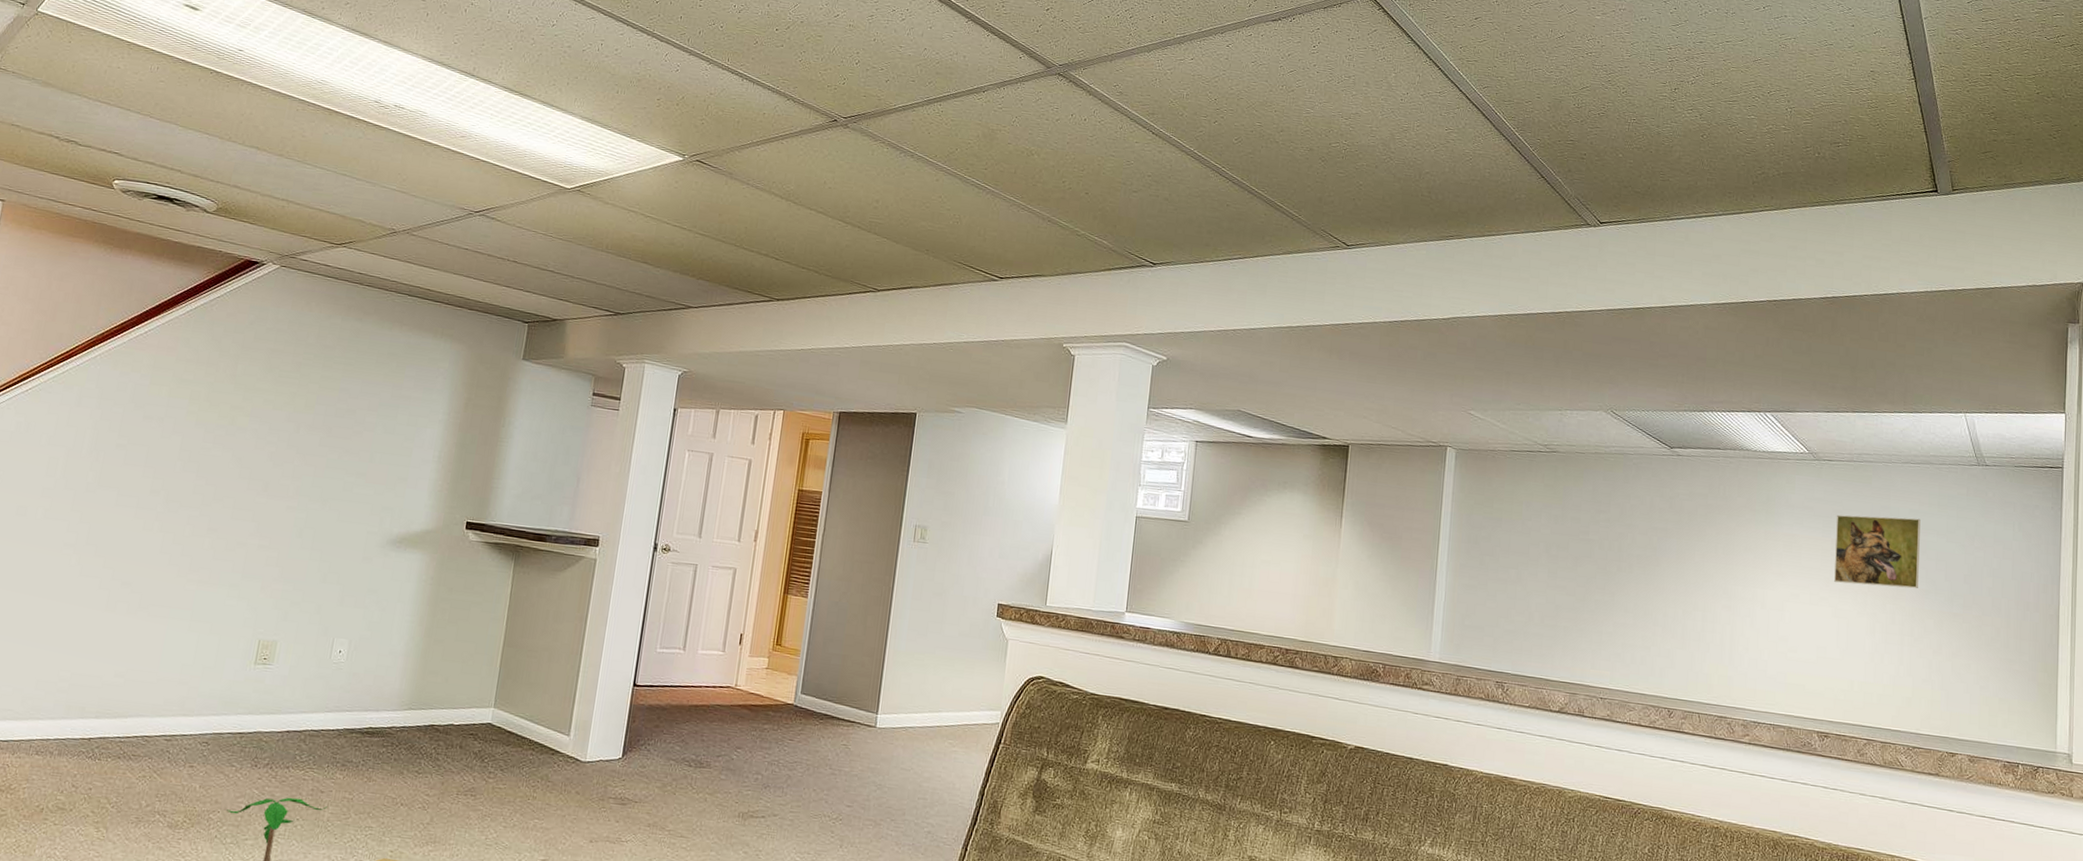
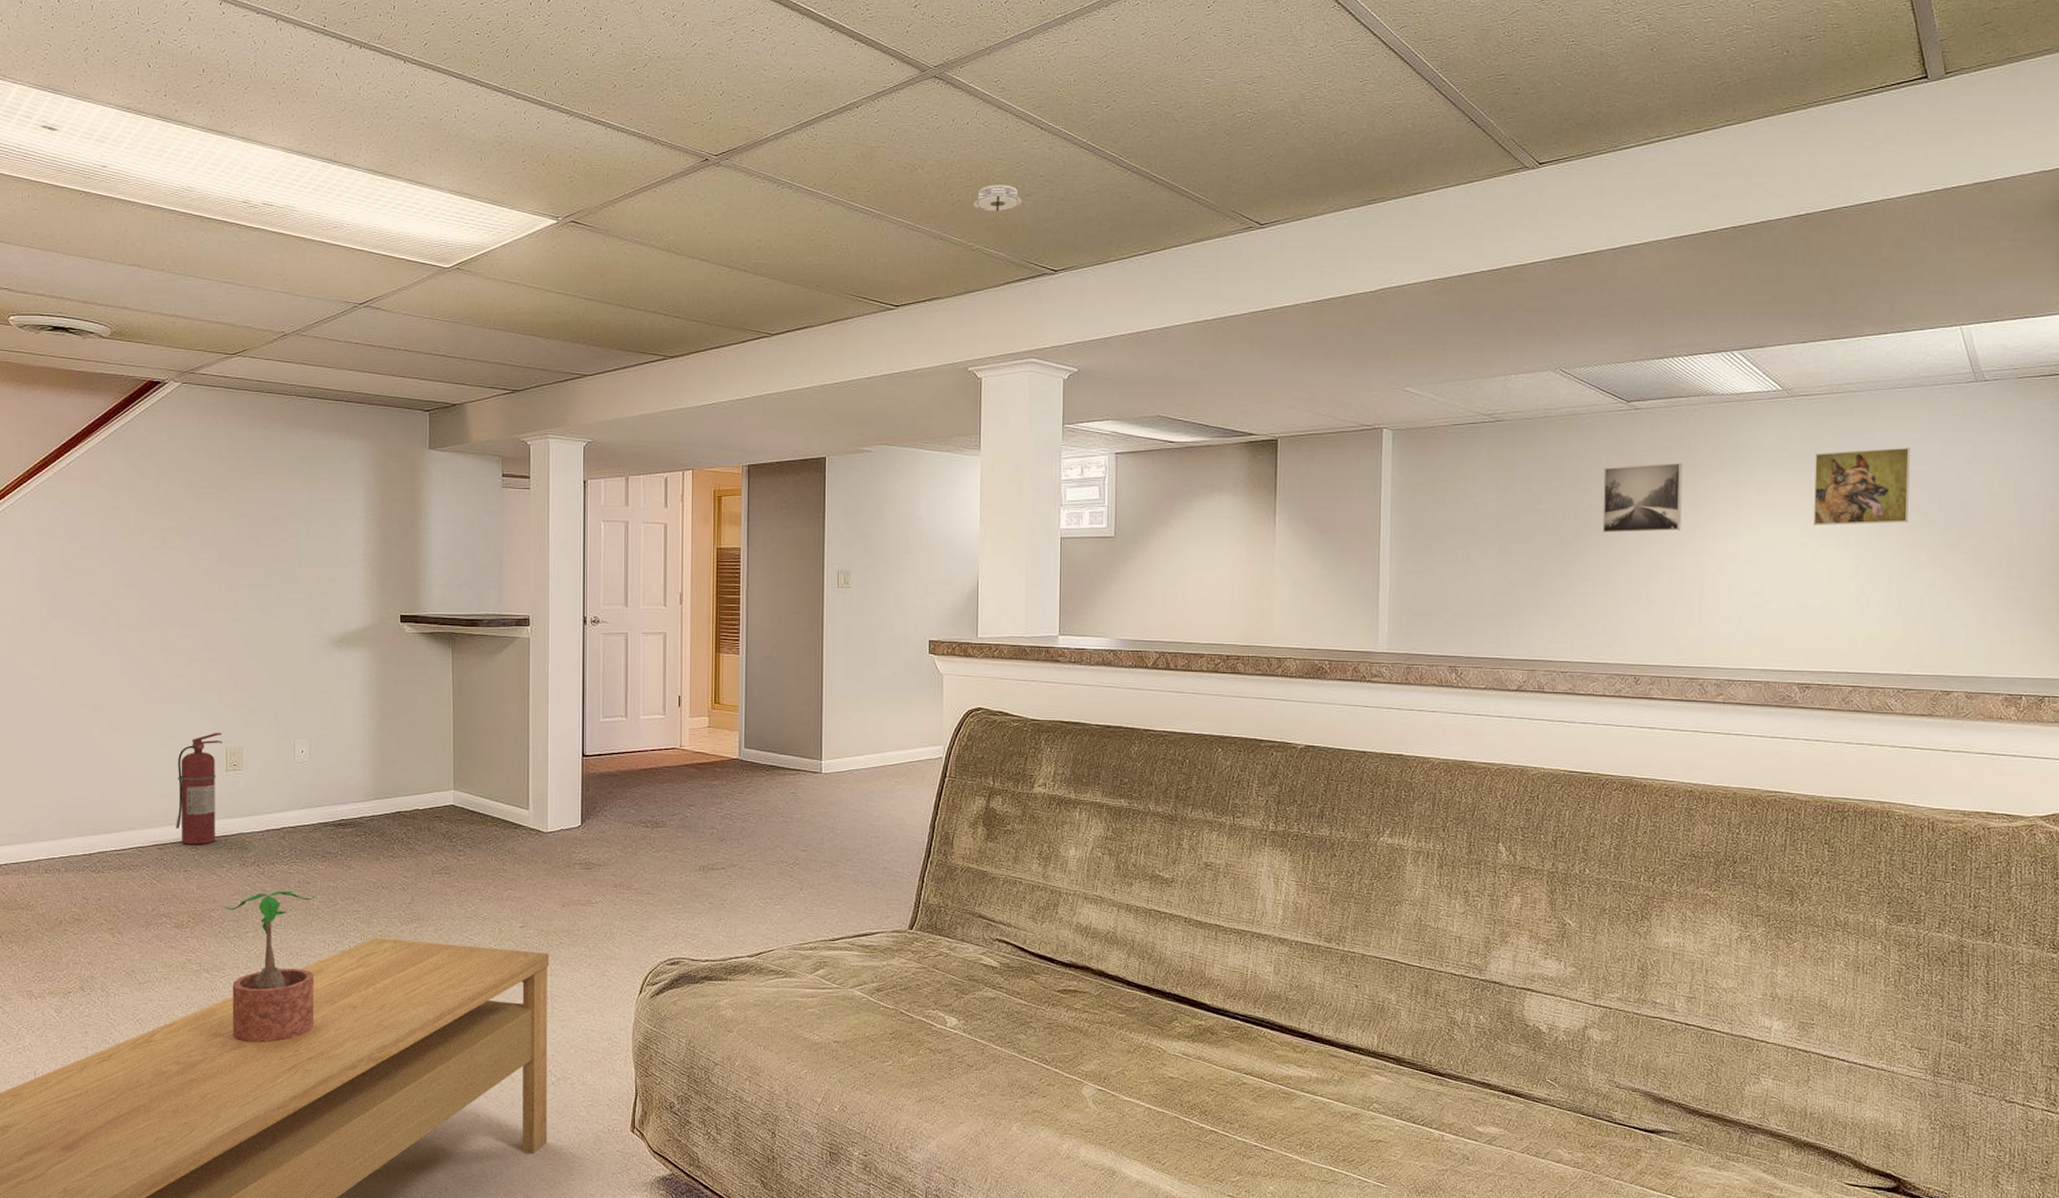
fire extinguisher: none [189,622,258,740] -> present [176,733,222,845]
smoke detector: none [1081,178,1130,203] -> present [972,185,1023,213]
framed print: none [1643,506,1718,574] -> present [1602,462,1683,534]

